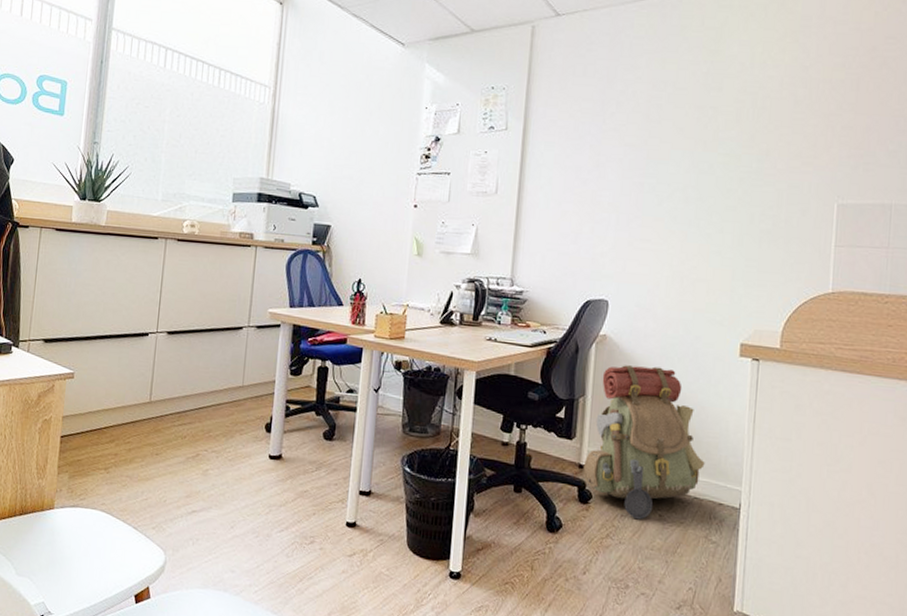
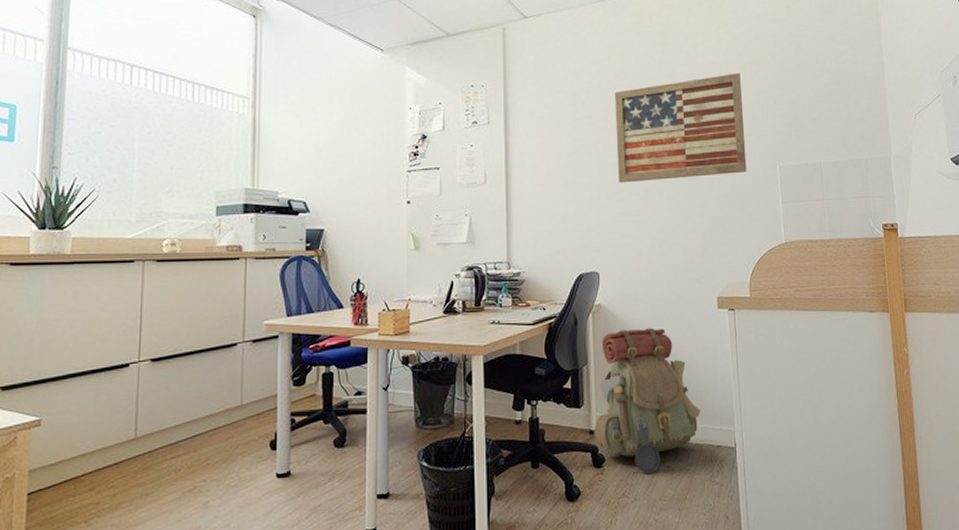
wall art: none [642,90,804,208] -> present [614,72,747,183]

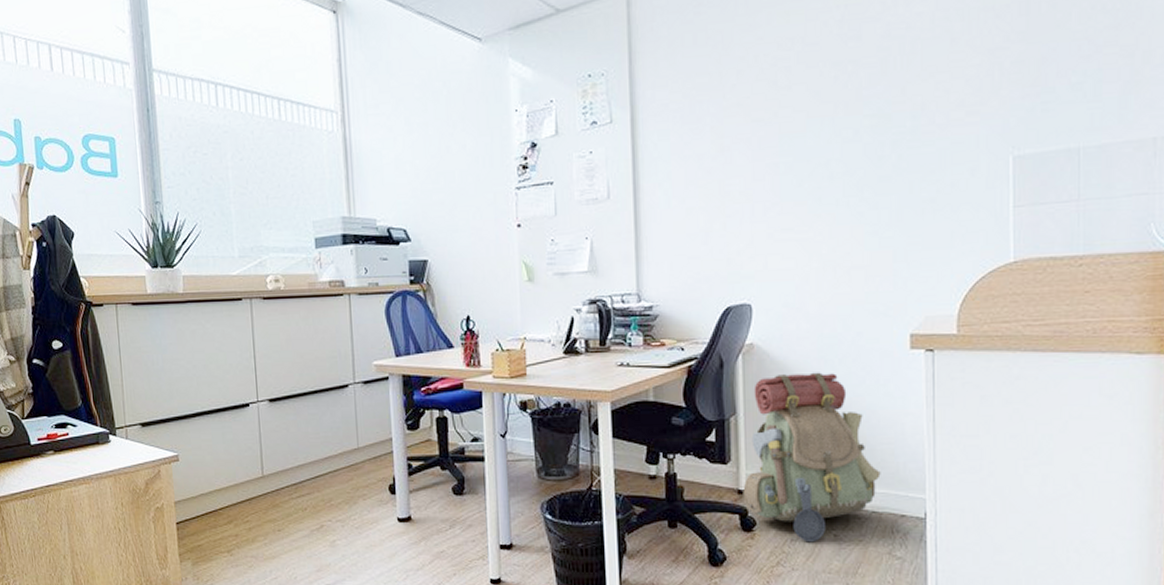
wall art: present [614,72,747,183] -> none [776,24,963,190]

